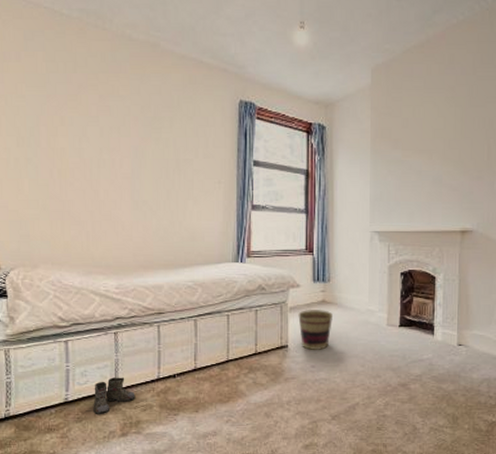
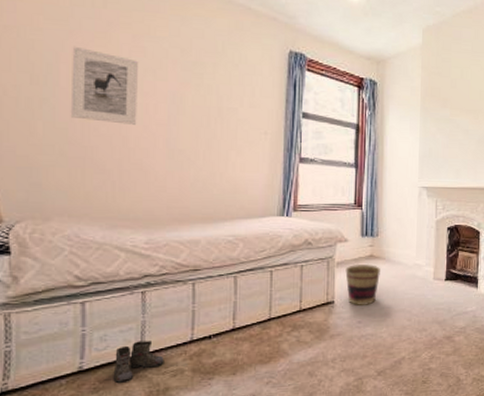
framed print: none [49,109,106,179] -> present [70,46,138,125]

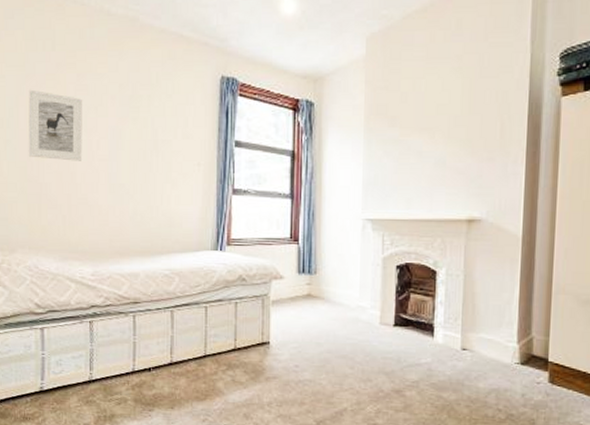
boots: present [105,341,164,384] -> none [61,368,110,407]
basket: present [345,265,380,305] -> none [281,304,319,348]

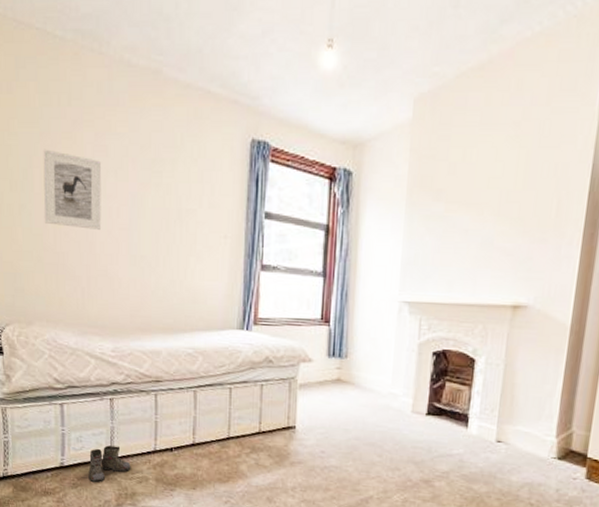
boots: none [61,368,110,407] -> present [82,445,131,484]

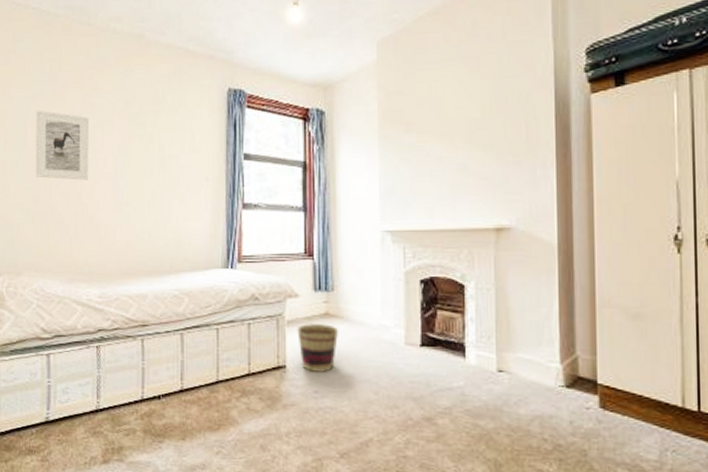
boots: present [82,445,131,484] -> none [68,396,118,438]
basket: none [308,388,348,435] -> present [297,324,338,372]

